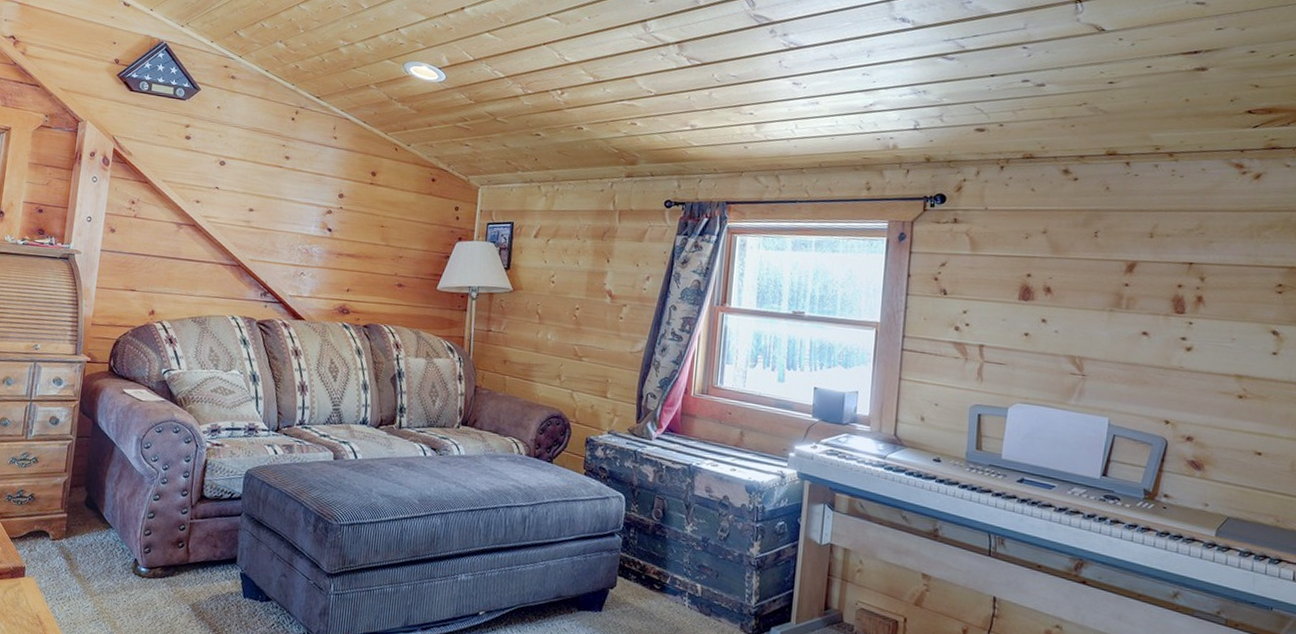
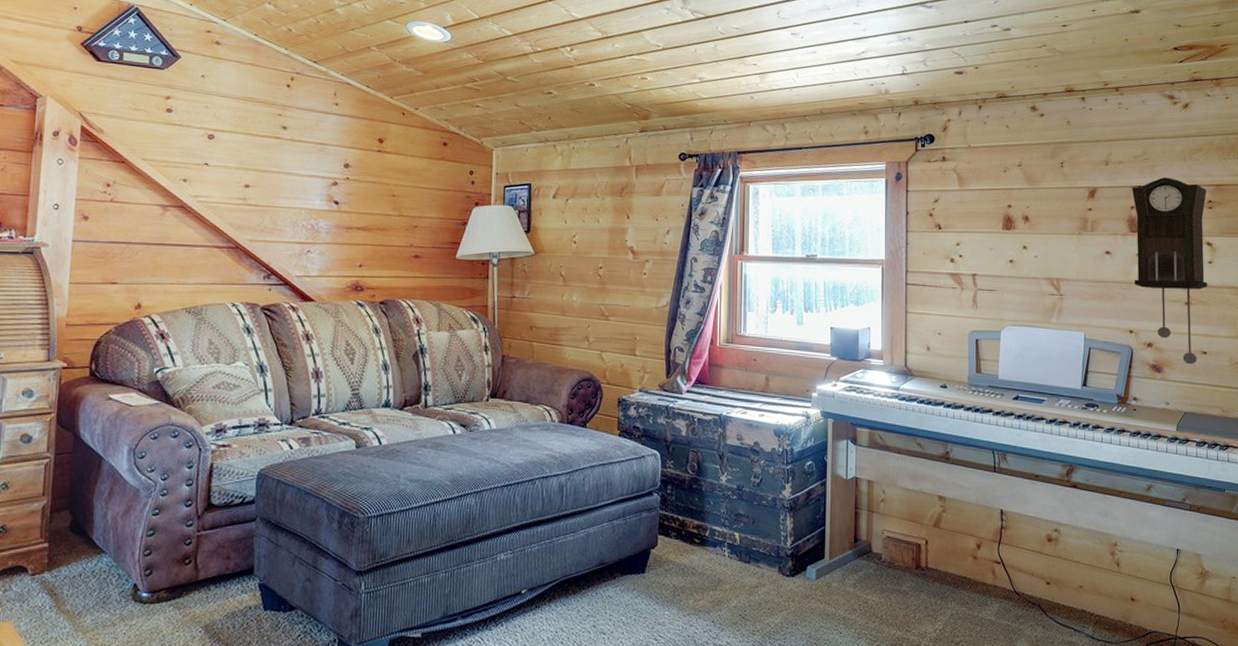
pendulum clock: none [1175,254,1276,466] -> present [1132,177,1208,365]

